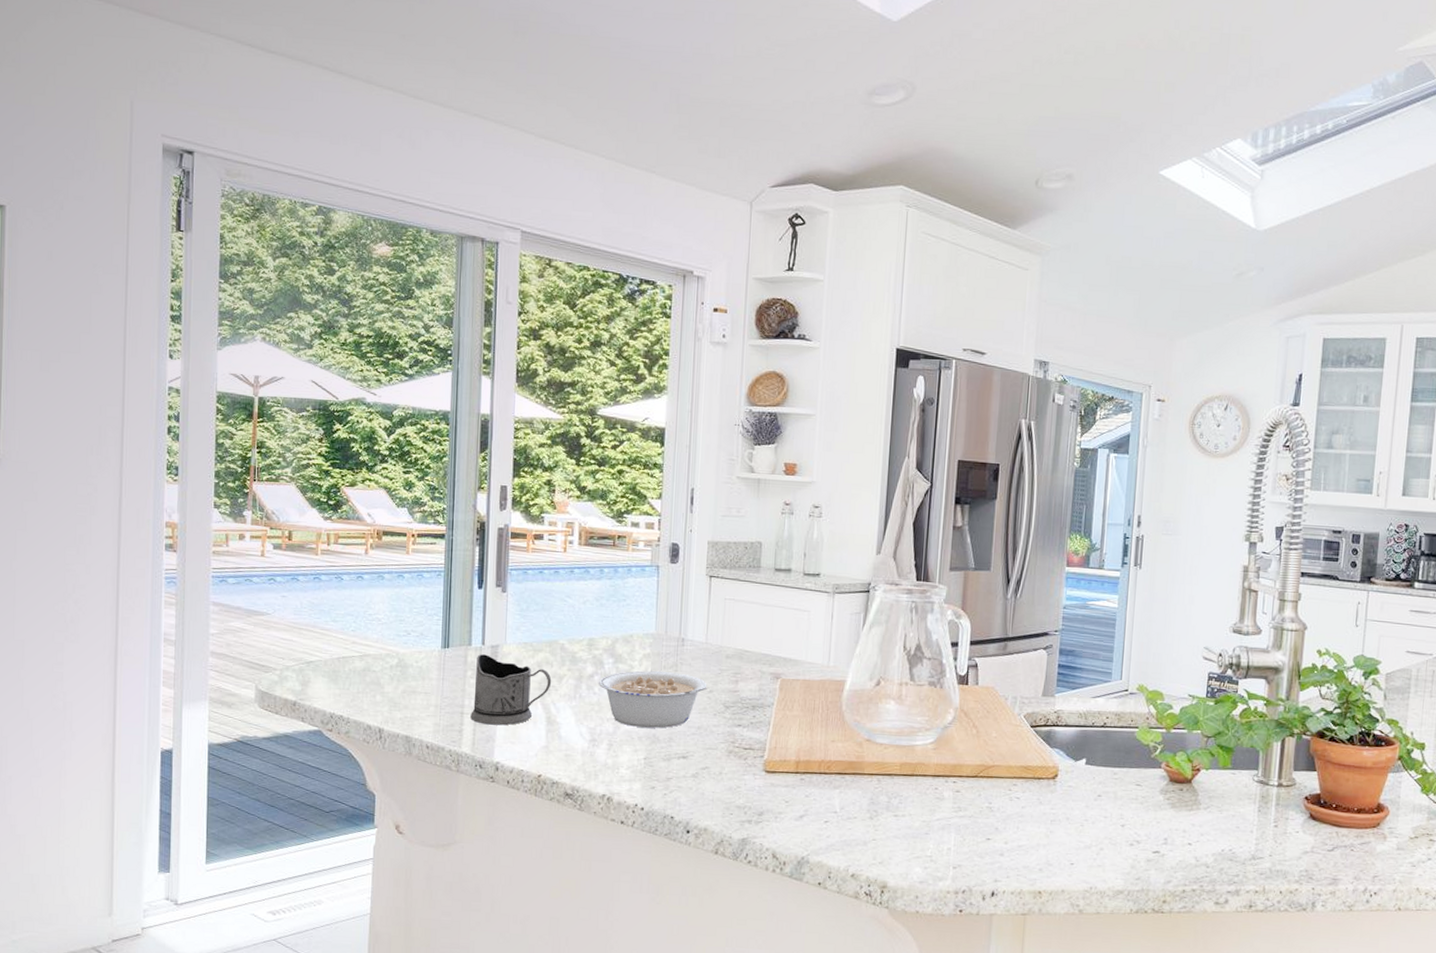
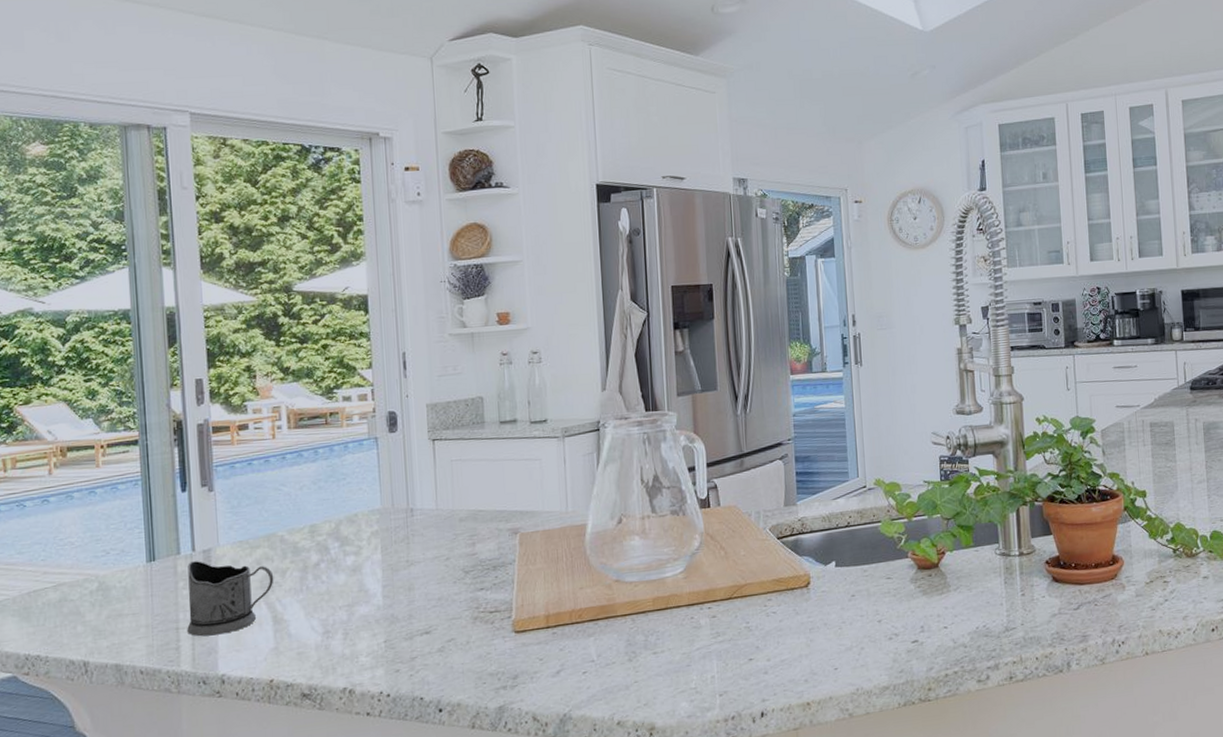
legume: present [598,670,707,728] -> none [325,545,443,611]

